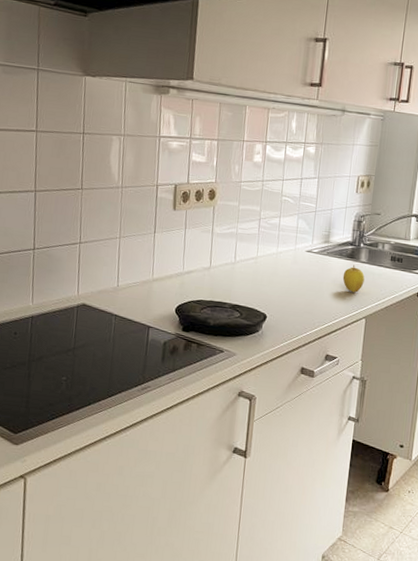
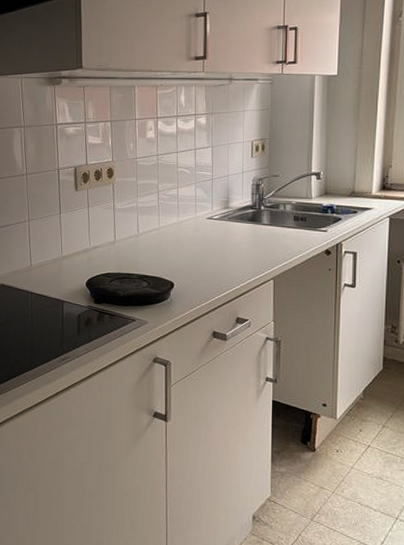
apple: present [342,264,365,293] -> none [246,227,268,255]

